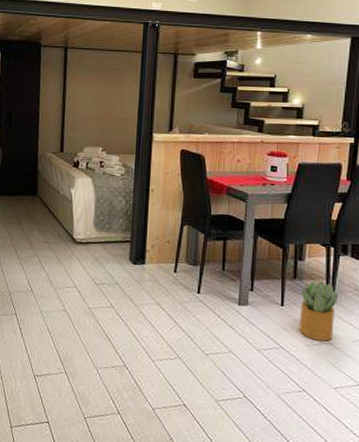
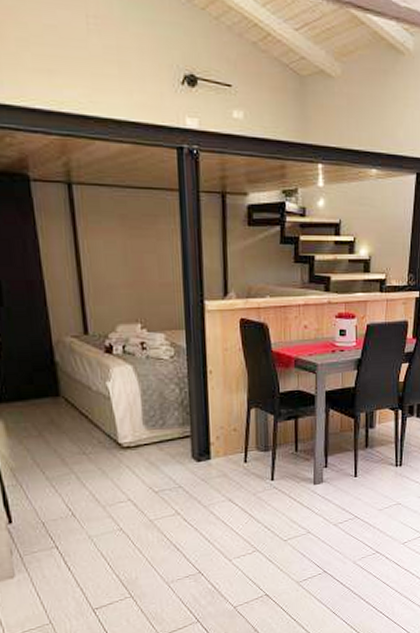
potted plant: present [299,280,339,342] -> none [371,445,406,504]

